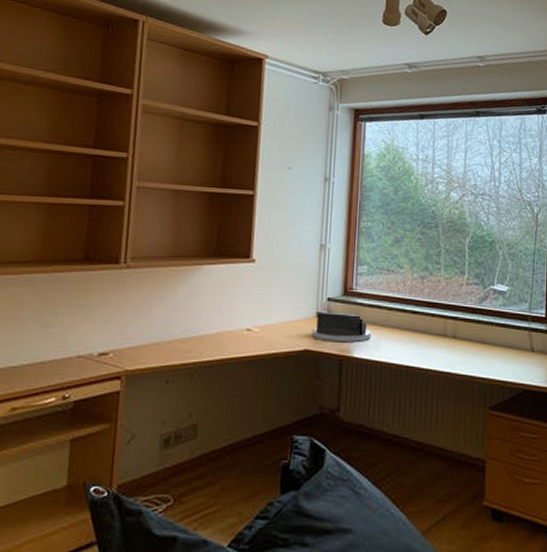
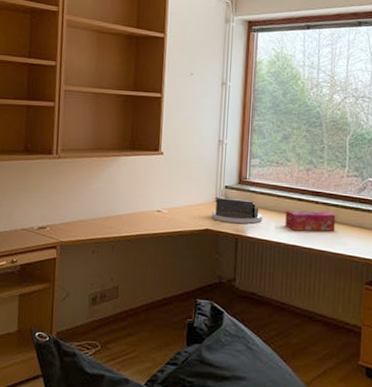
tissue box: none [397,324,455,349] -> present [285,210,336,231]

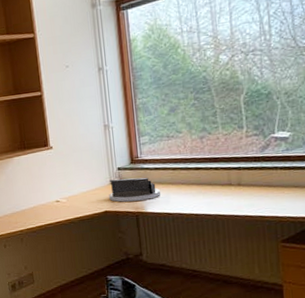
tissue box: present [285,210,336,231] -> none [184,175,240,200]

